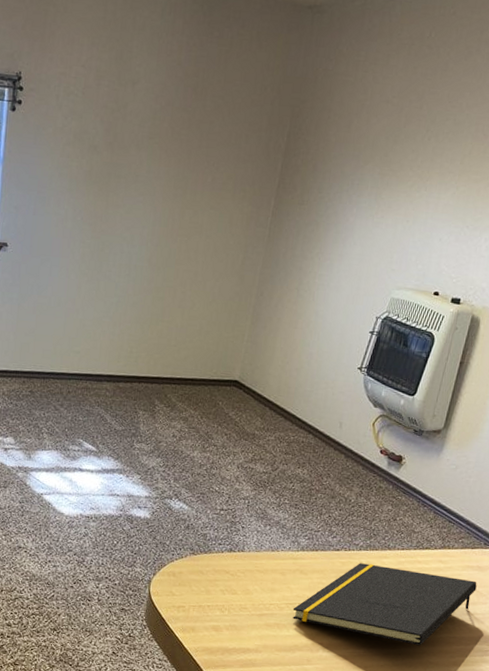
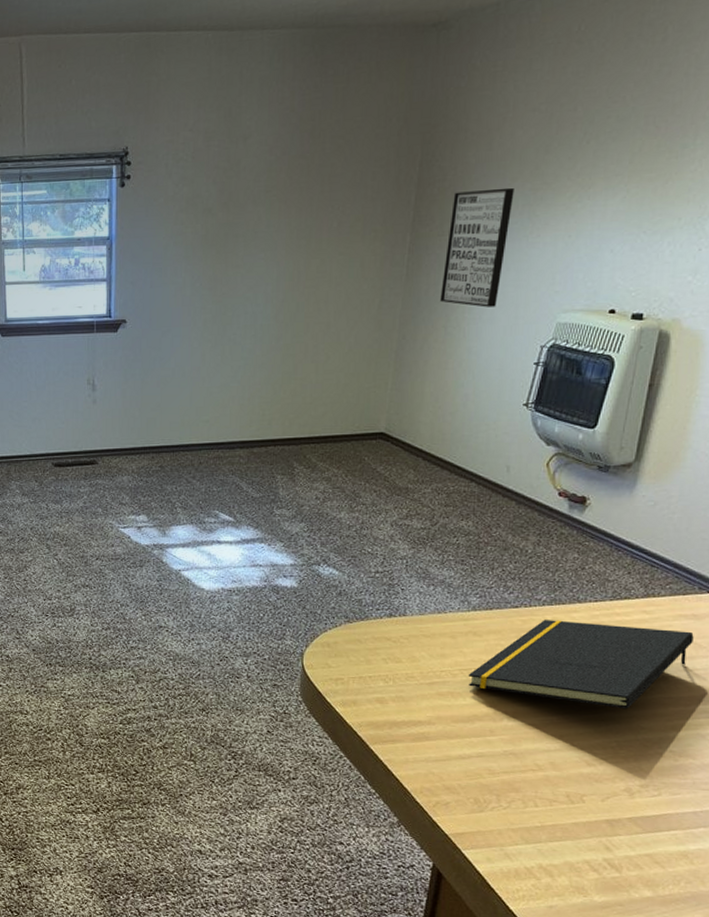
wall art: none [295,166,366,277] -> present [440,187,514,308]

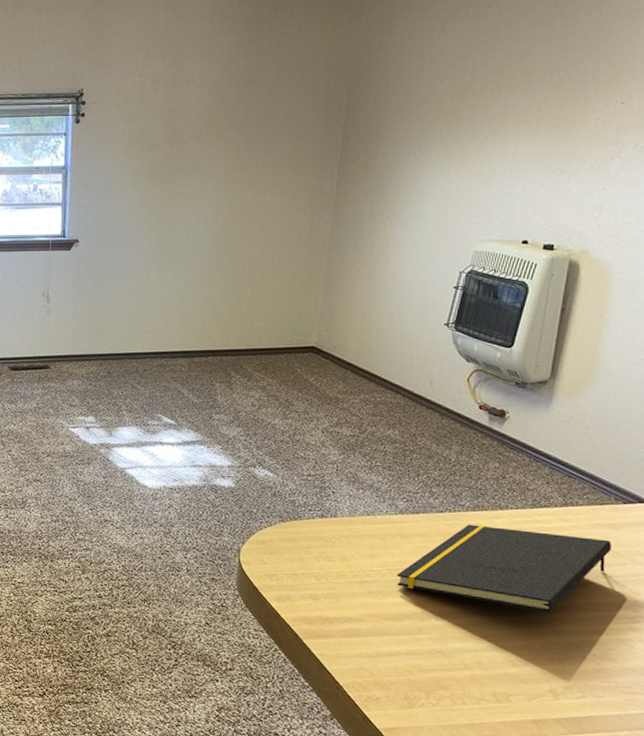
wall art: present [440,187,514,308] -> none [366,130,432,236]

